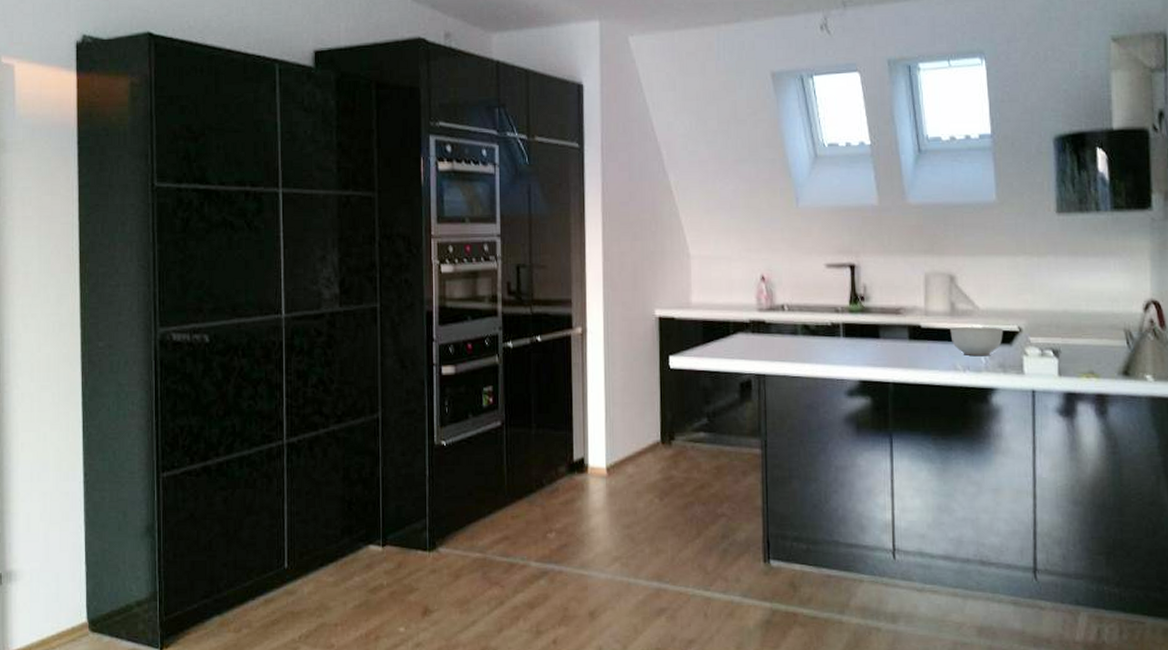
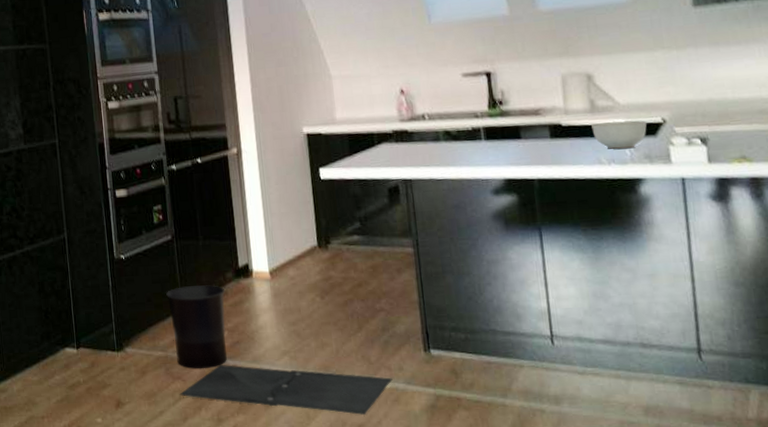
waste bin: none [490,480,555,574] -> present [166,285,227,369]
door mat: none [496,570,728,629] -> present [179,365,393,415]

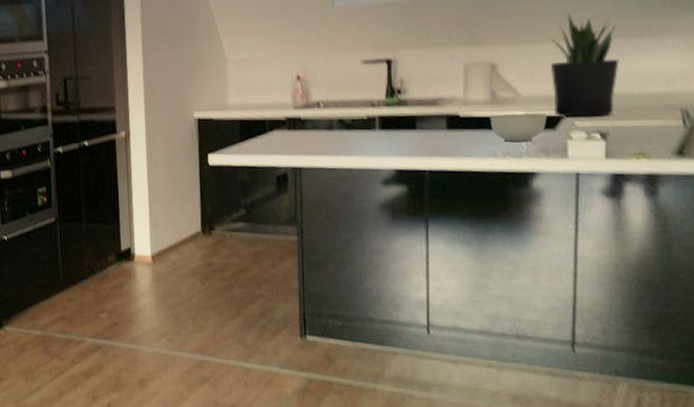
waste bin: present [166,285,227,369] -> none [47,267,106,349]
door mat: present [179,365,393,415] -> none [56,345,267,395]
planter: none [642,23,711,124] -> present [550,12,619,118]

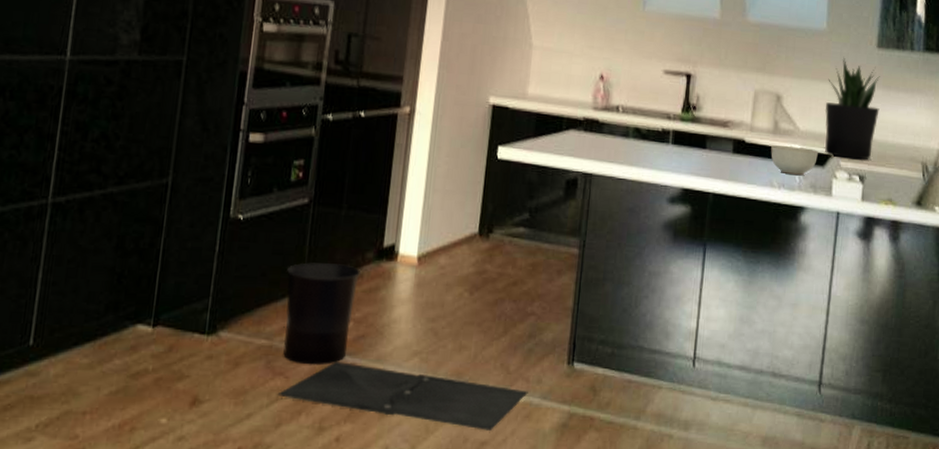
waste bin: none [47,267,106,349] -> present [283,262,360,365]
door mat: none [56,345,267,395] -> present [277,362,528,431]

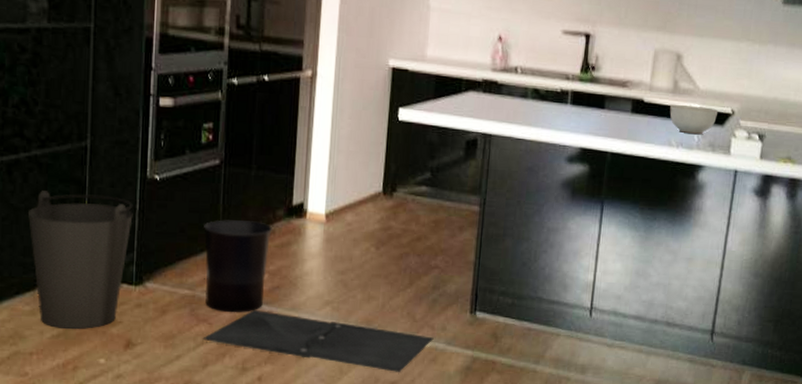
bucket: none [96,231,213,384] -> present [28,191,134,329]
planter: present [824,57,881,160] -> none [724,14,785,119]

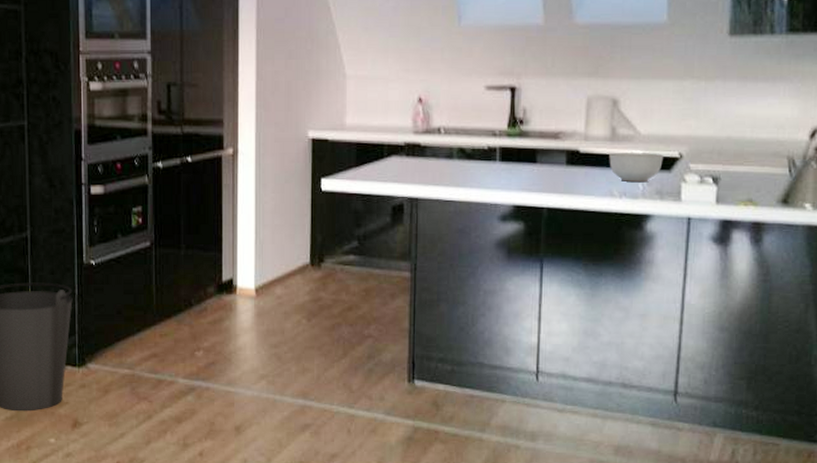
door mat: present [202,310,434,372] -> none [144,387,372,444]
waste bin: present [204,219,272,313] -> none [139,299,204,390]

